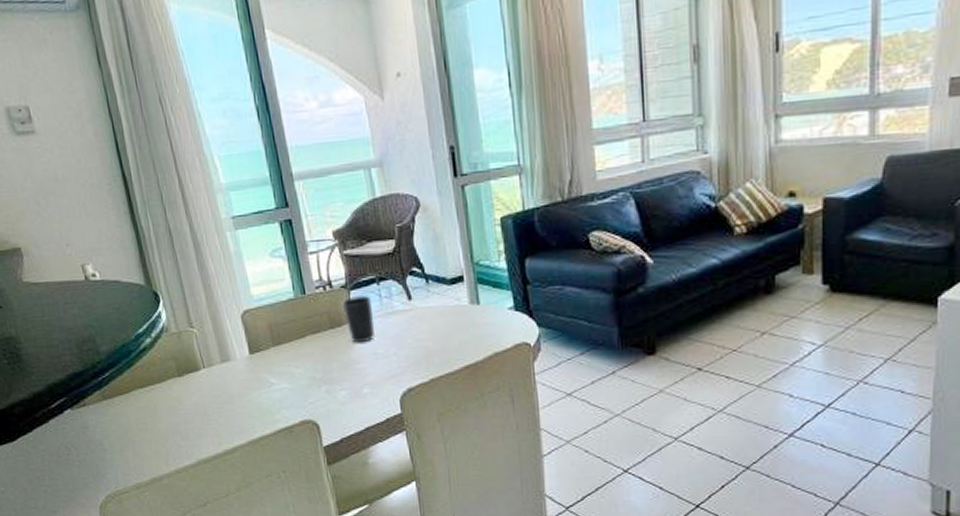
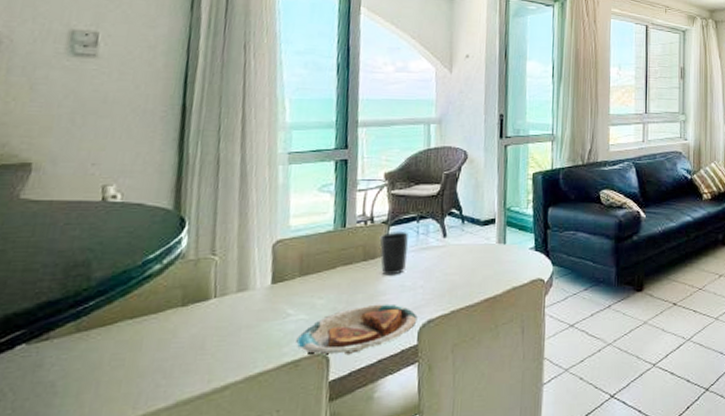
plate: none [285,372,397,423] -> present [296,304,418,356]

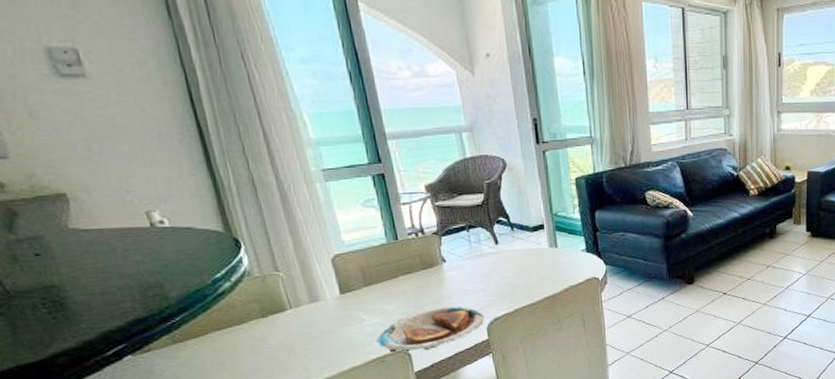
cup: present [379,232,408,276] -> none [433,241,464,282]

